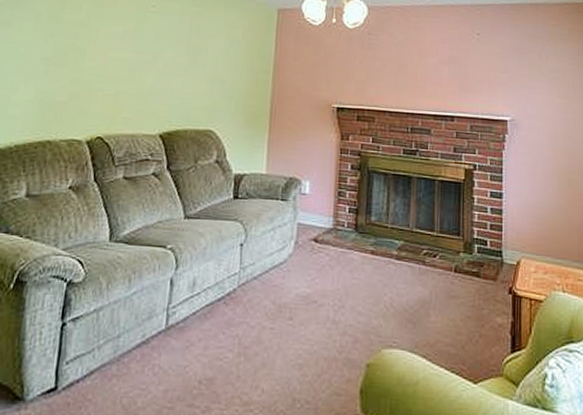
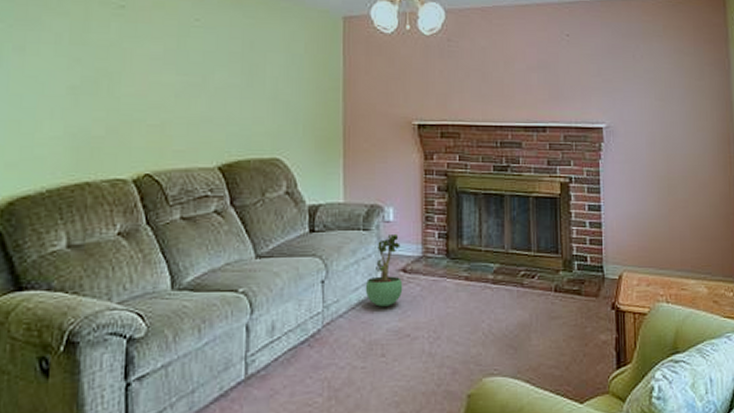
potted plant: none [278,205,314,273] -> present [365,233,403,307]

